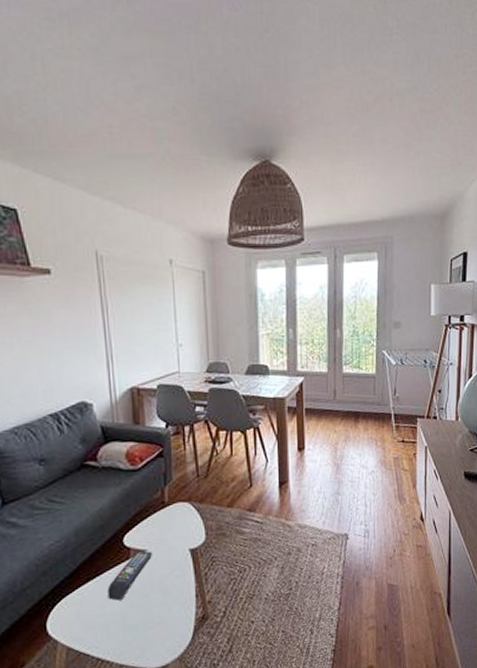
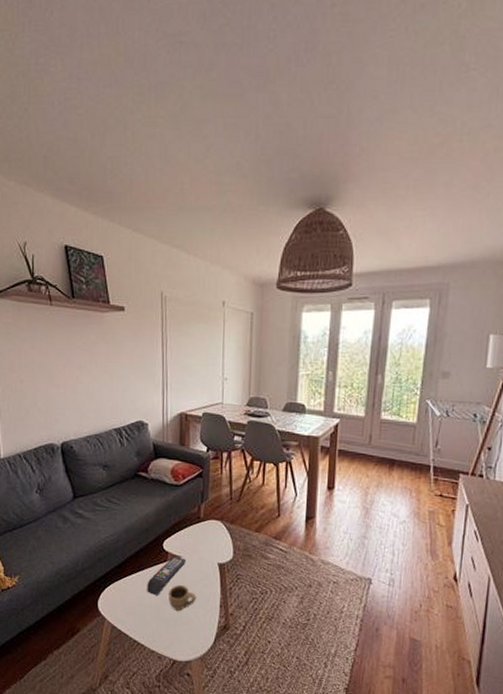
cup: none [134,581,168,613] -> present [167,584,196,612]

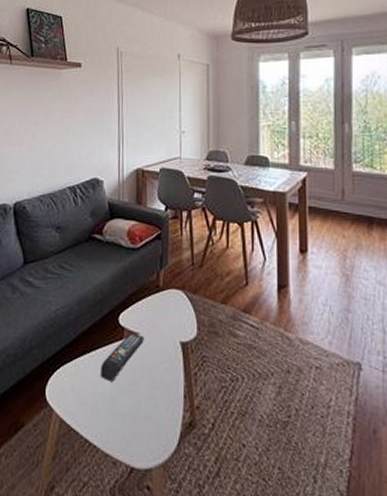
cup: present [167,584,196,612] -> none [124,368,156,403]

